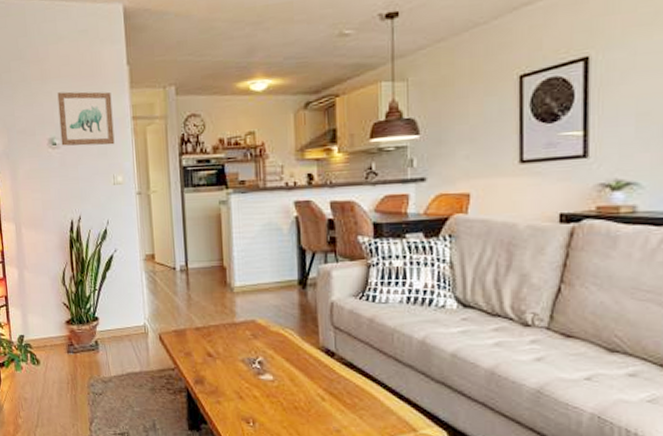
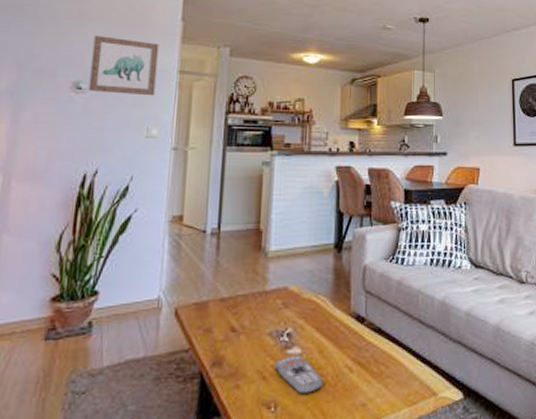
remote control: none [249,380,297,416] -> present [274,354,324,395]

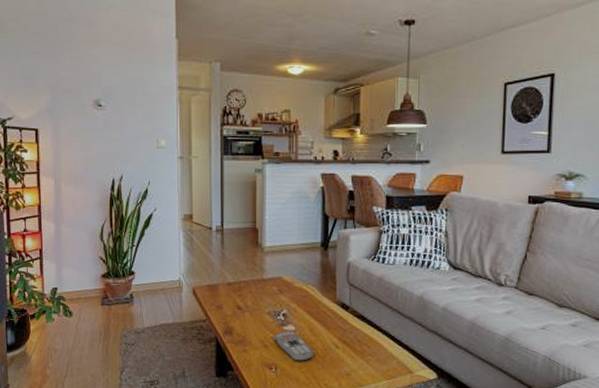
wall art: present [88,35,159,96] -> none [105,57,160,111]

